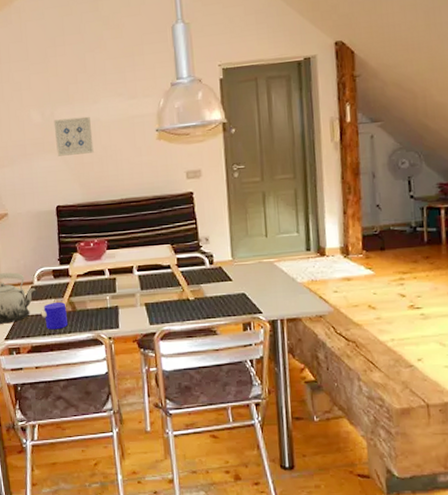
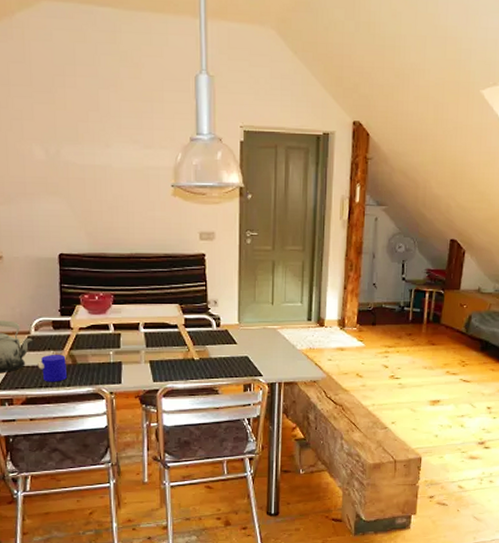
wall art: present [53,116,94,156] -> none [59,159,103,201]

